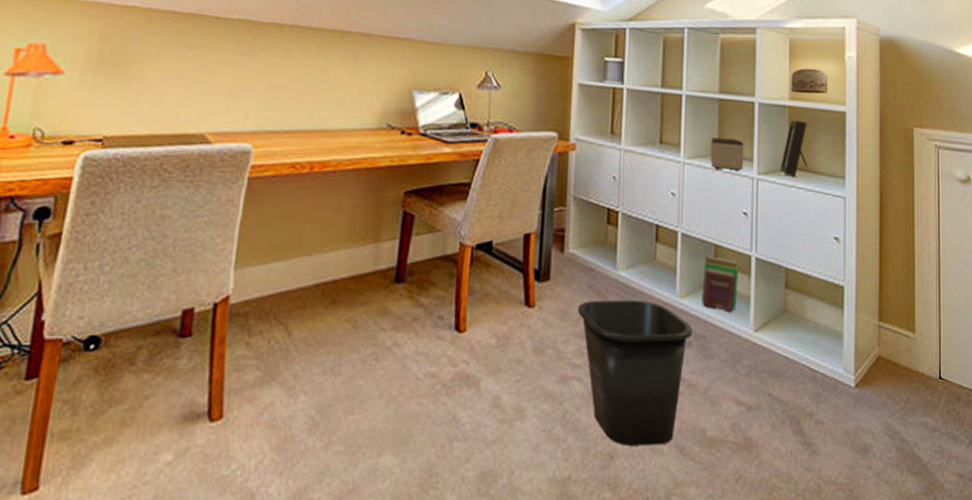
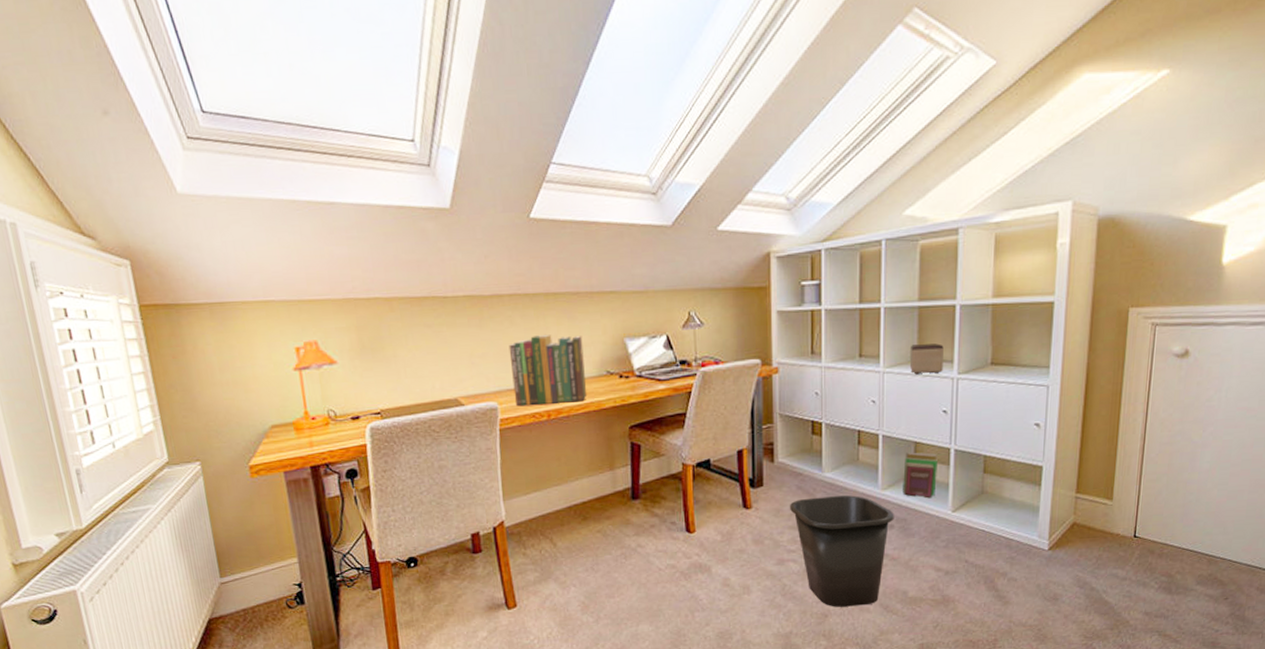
books: none [274,74,366,156] -> present [509,335,587,407]
picture frame: present [780,120,807,176] -> none [981,316,1011,372]
decorative box: present [791,68,829,94] -> none [995,261,1037,290]

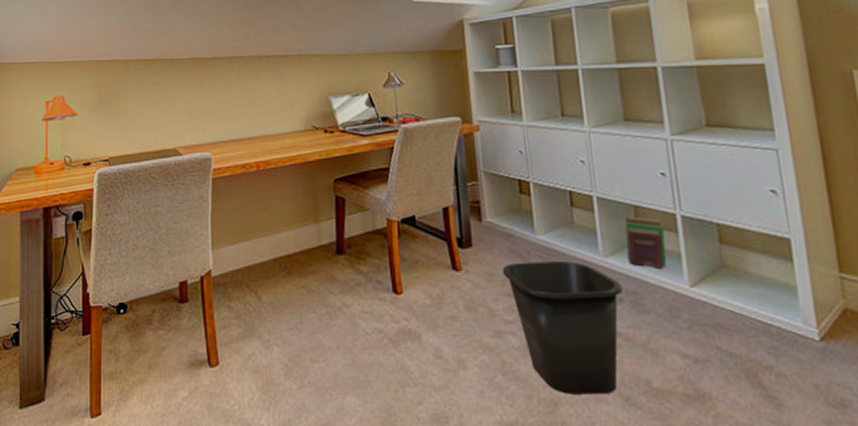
books: present [509,335,587,407] -> none [224,92,294,157]
decorative box: present [909,343,944,375] -> none [614,104,654,135]

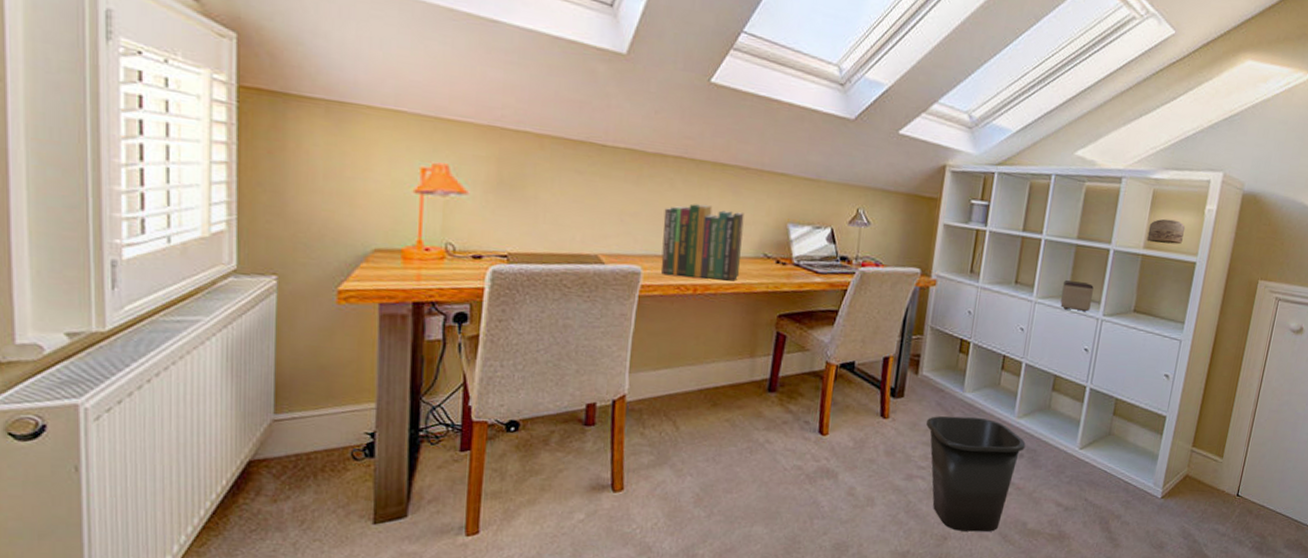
books: none [224,92,294,157] -> present [661,204,745,281]
decorative box: none [614,104,654,135] -> present [1060,280,1094,312]
books: present [625,216,667,270] -> none [1036,384,1074,433]
decorative box: none [694,25,739,52] -> present [1147,218,1186,245]

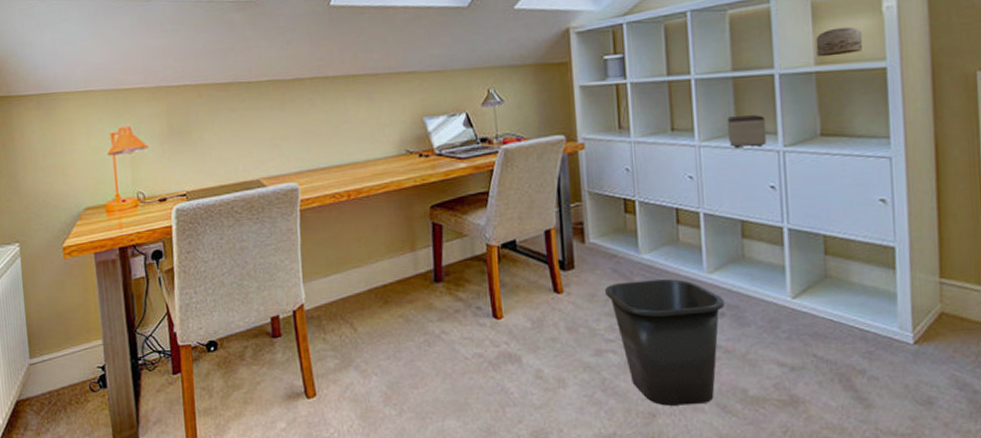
books: present [661,204,745,281] -> none [309,116,387,187]

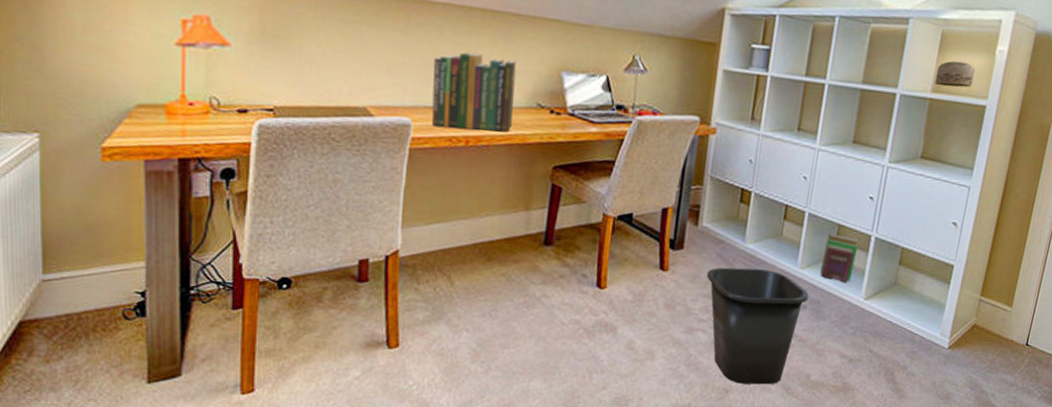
books: none [309,116,387,187] -> present [431,52,517,133]
decorative box: present [726,115,766,148] -> none [844,126,879,159]
books: none [731,231,771,283] -> present [820,234,858,283]

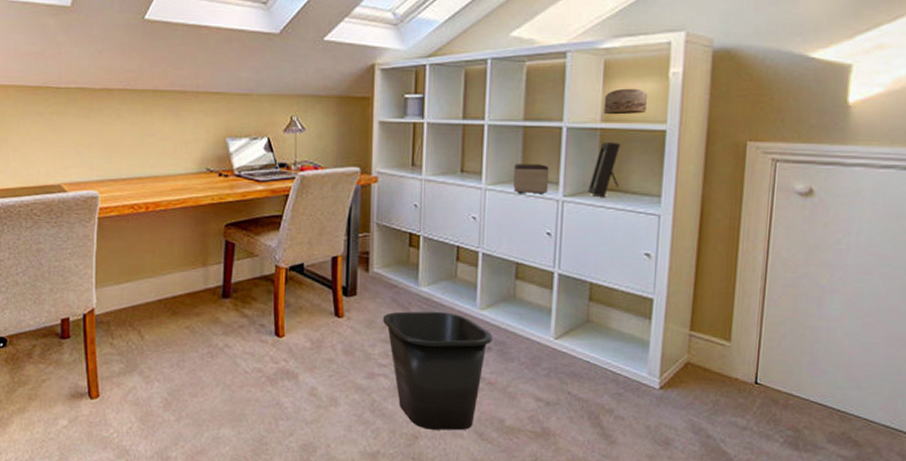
books: present [431,52,517,133] -> none [114,130,186,197]
books: present [820,234,858,283] -> none [502,273,540,323]
decorative box: none [844,126,879,159] -> present [512,164,549,195]
picture frame: none [911,112,946,166] -> present [587,141,621,197]

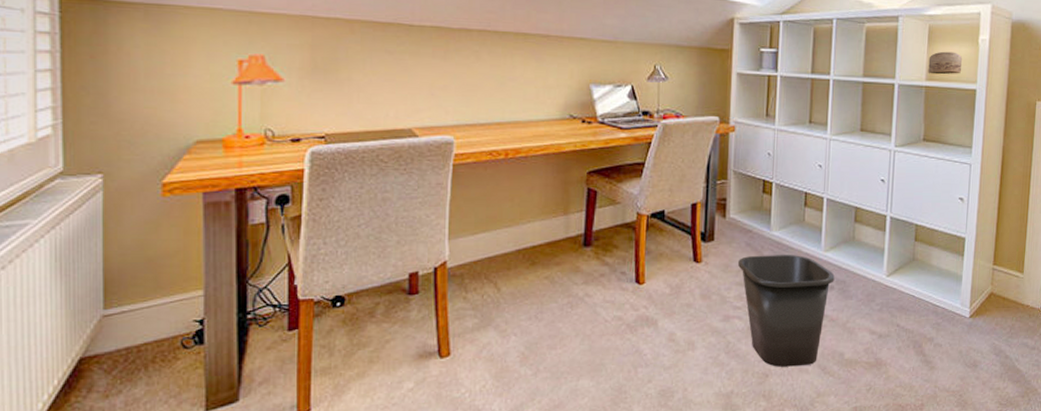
decorative box: present [512,164,549,195] -> none [853,116,883,145]
picture frame: present [587,141,621,197] -> none [914,98,941,147]

